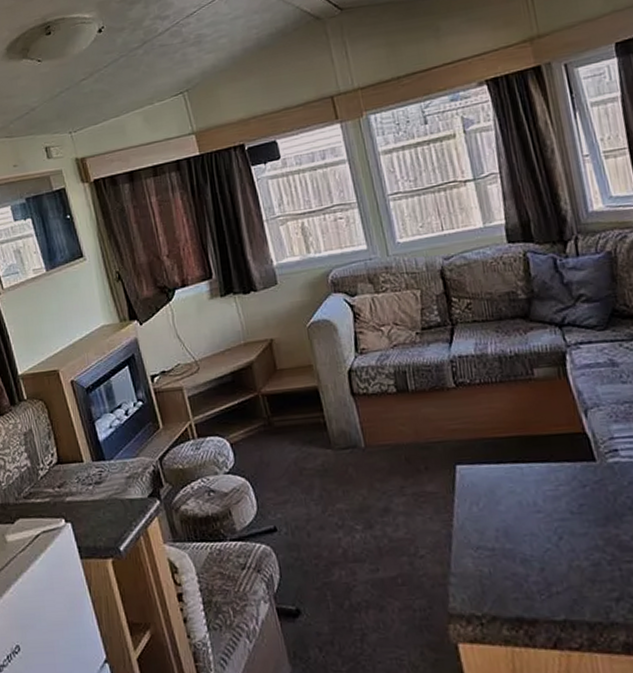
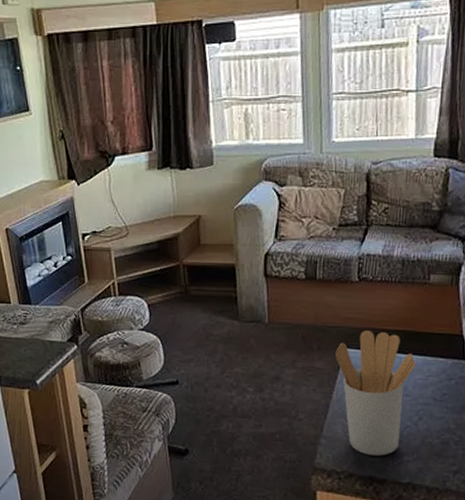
utensil holder: none [446,441,543,591] -> present [335,330,416,456]

